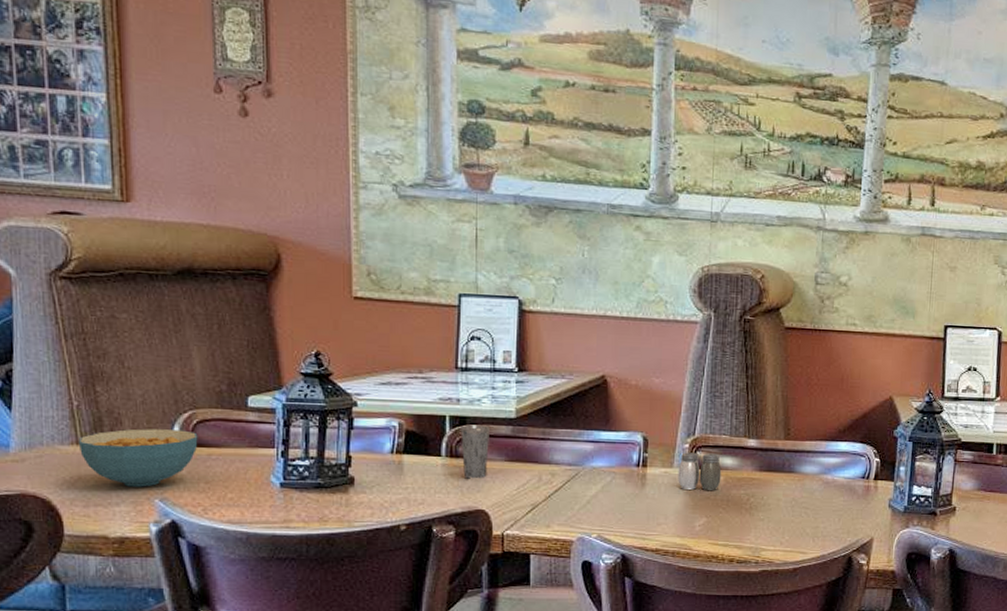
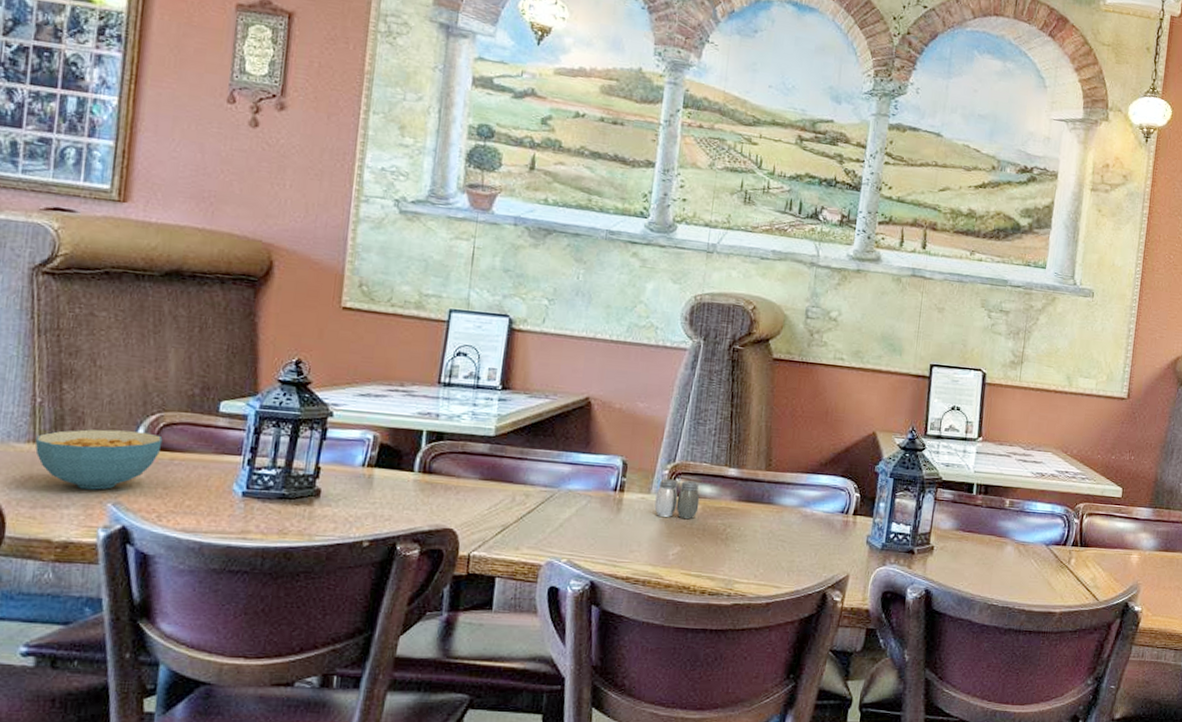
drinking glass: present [461,424,489,479] -> none [434,440,467,497]

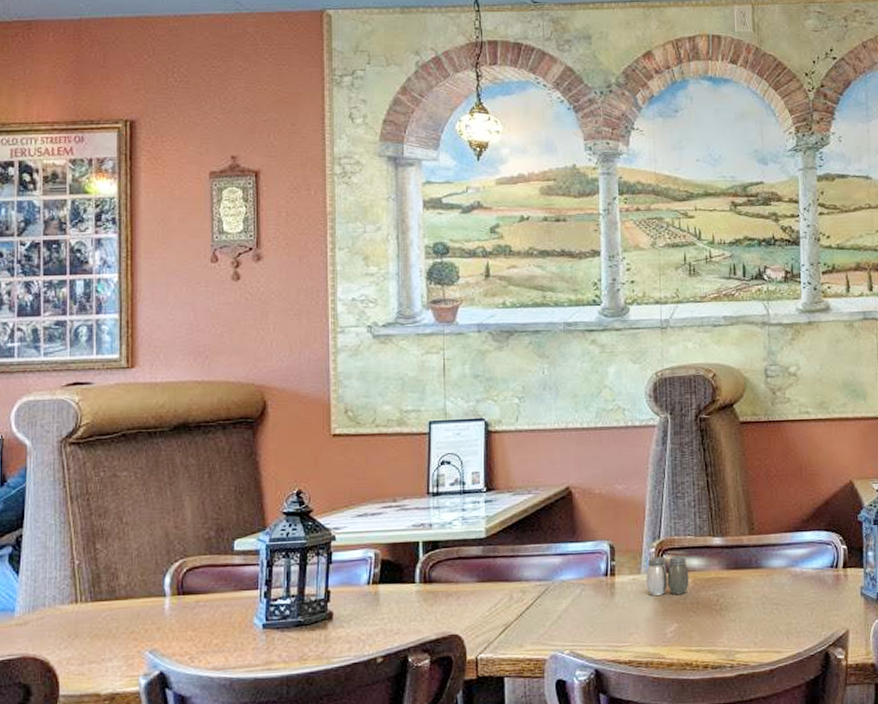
cereal bowl: present [35,429,163,490] -> none [77,579,187,641]

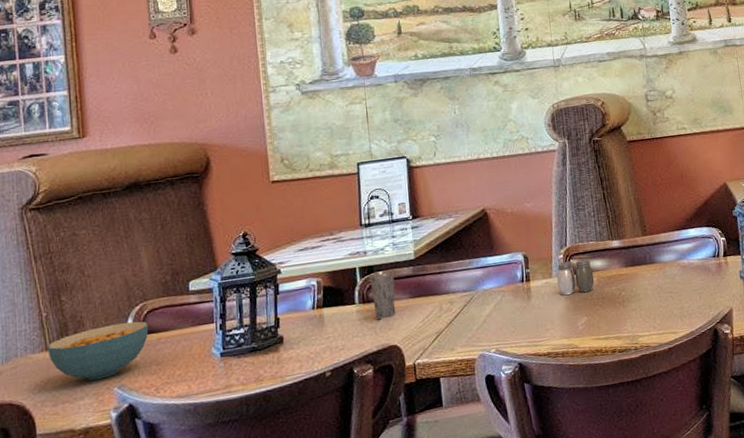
cereal bowl: none [77,579,187,641] -> present [47,321,149,381]
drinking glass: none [433,547,461,604] -> present [369,270,396,320]

